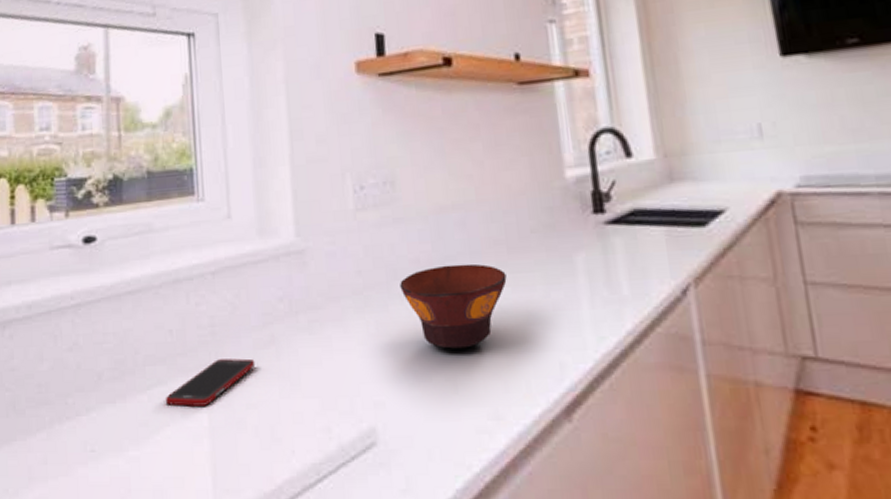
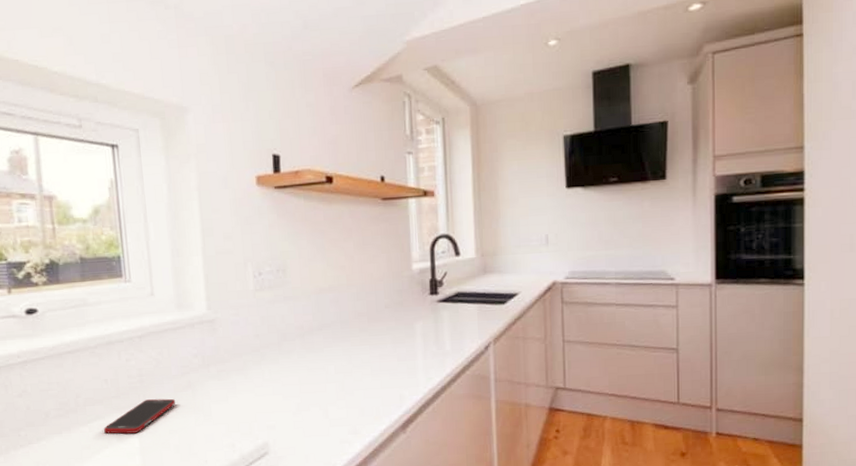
bowl: present [400,263,507,349] -> none [288,329,366,388]

